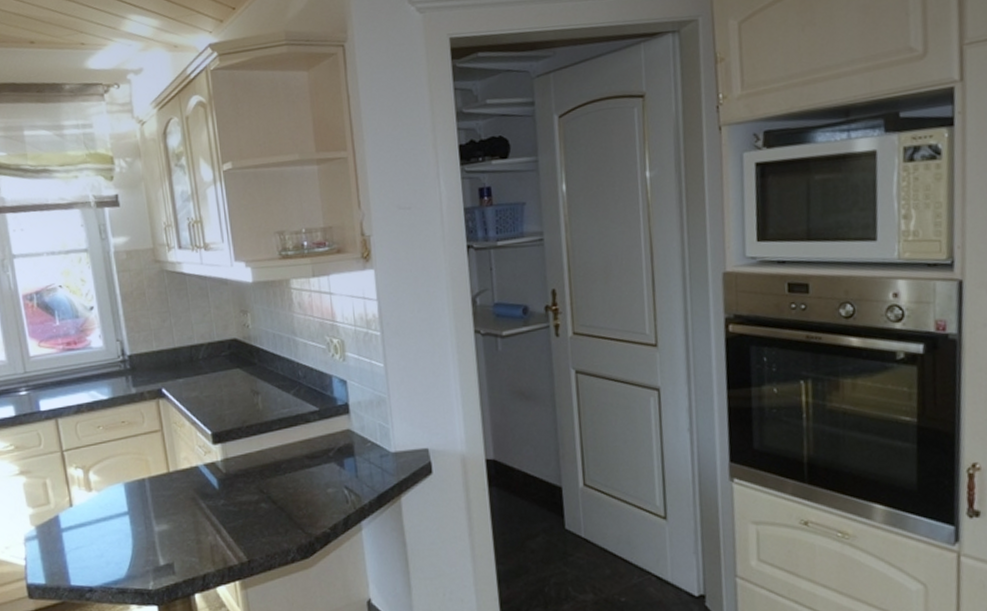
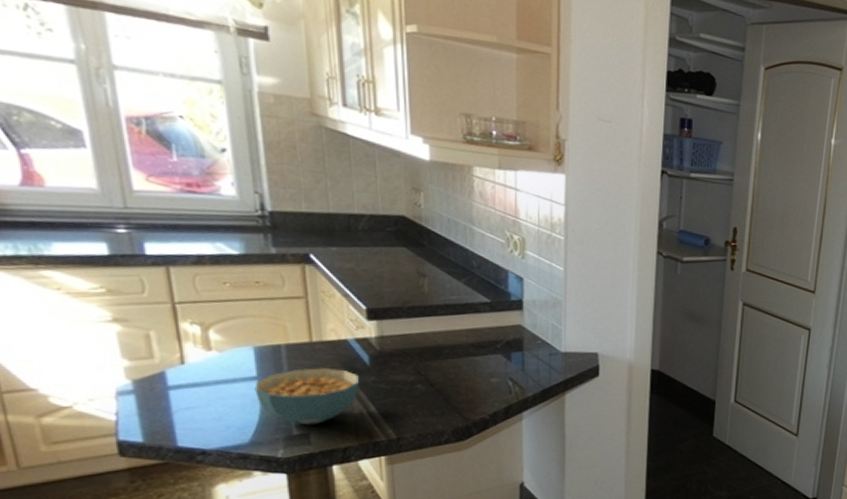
cereal bowl: none [127,496,212,556] -> present [255,368,360,426]

